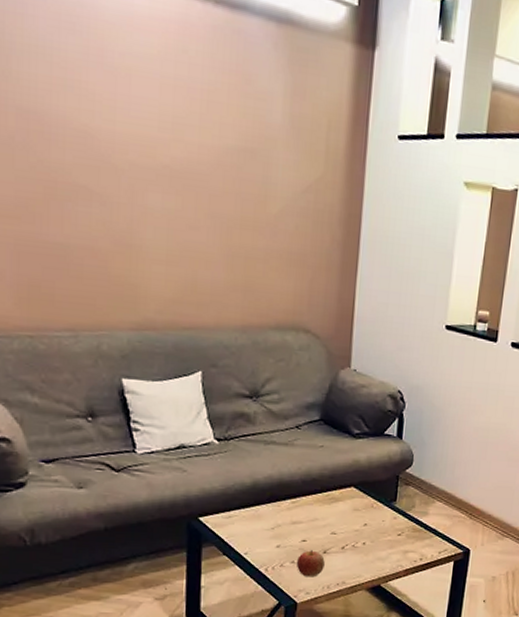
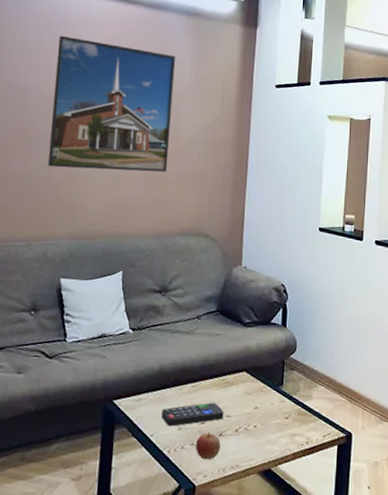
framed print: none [89,39,263,248] -> present [47,35,176,172]
remote control: none [256,519,329,544] -> present [161,402,224,427]

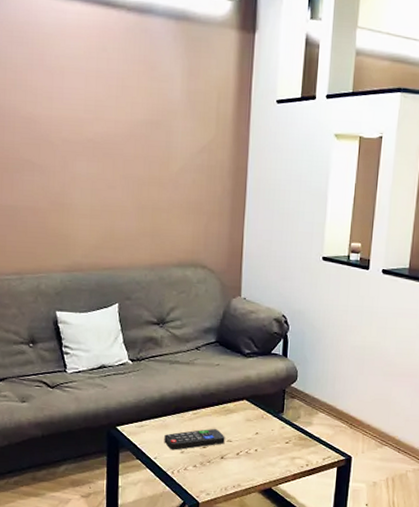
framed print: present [47,35,176,172] -> none [33,48,165,201]
apple: present [195,432,221,460] -> none [197,456,222,480]

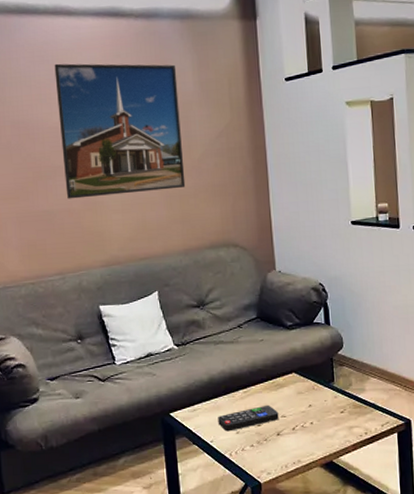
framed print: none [33,48,165,201] -> present [54,63,186,199]

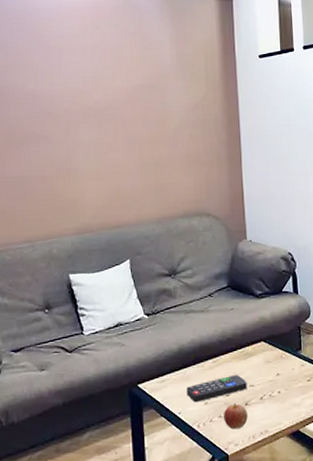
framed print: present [54,63,186,199] -> none [33,31,161,166]
apple: none [255,433,280,459] -> present [223,403,248,430]

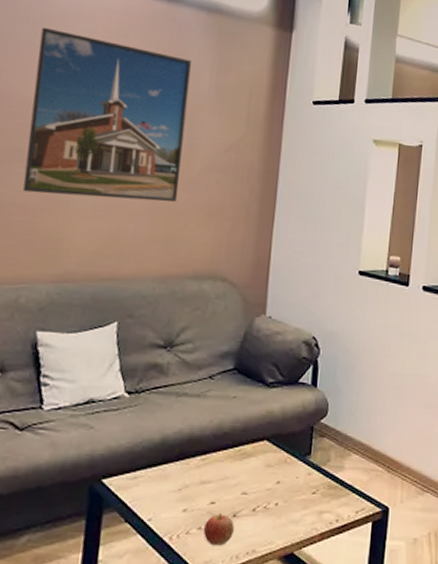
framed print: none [33,31,161,166] -> present [22,27,192,202]
remote control: present [186,374,247,403] -> none [162,477,240,508]

